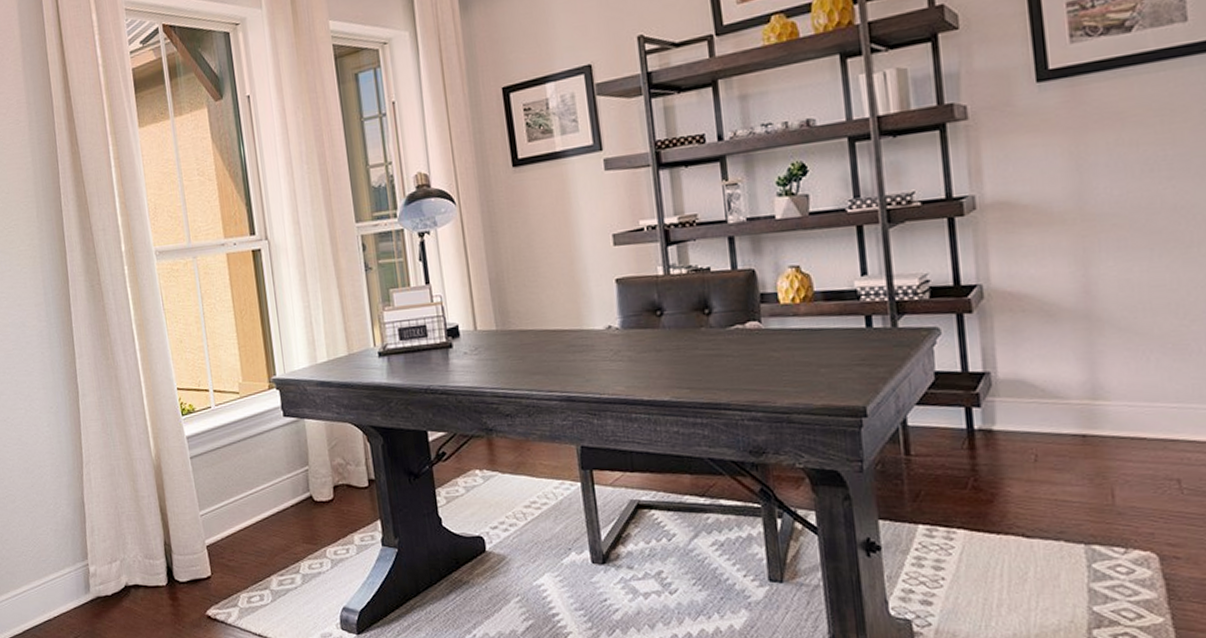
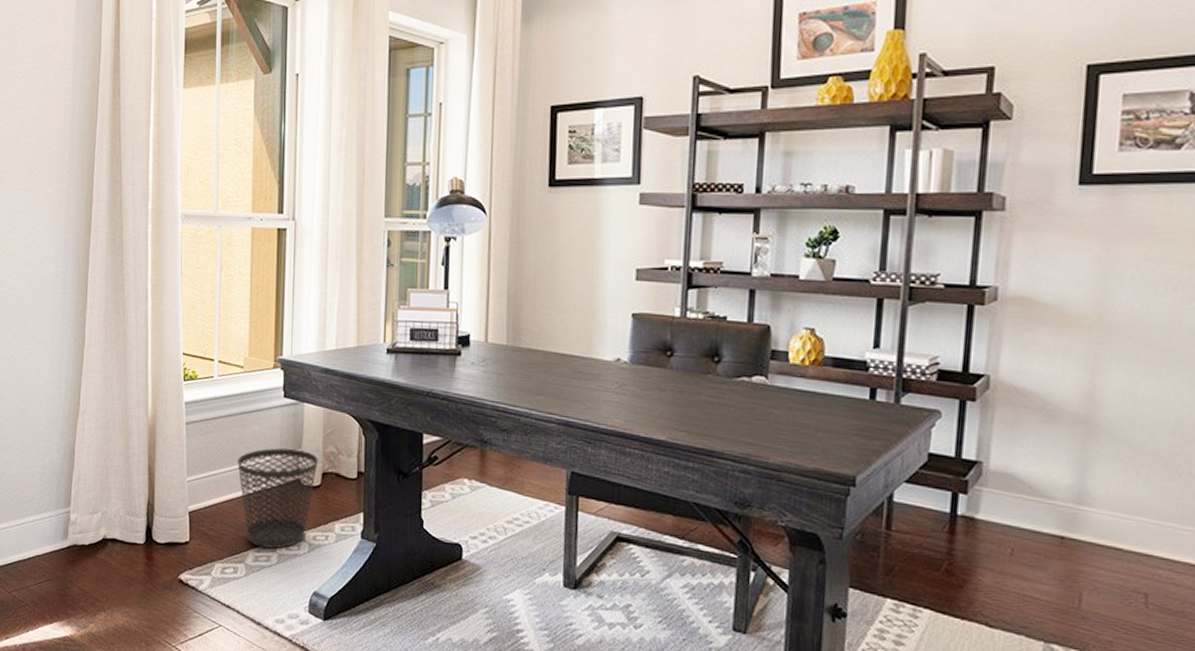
wastebasket: none [247,466,328,570] -> present [237,448,319,549]

